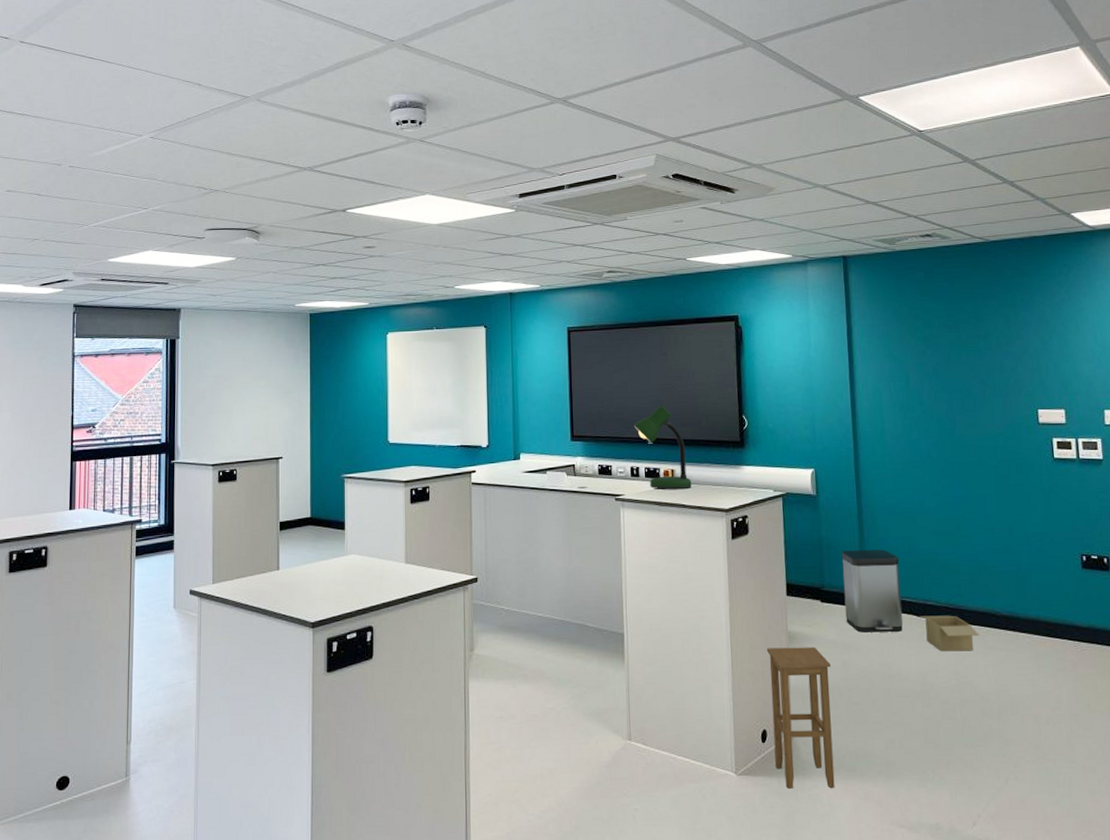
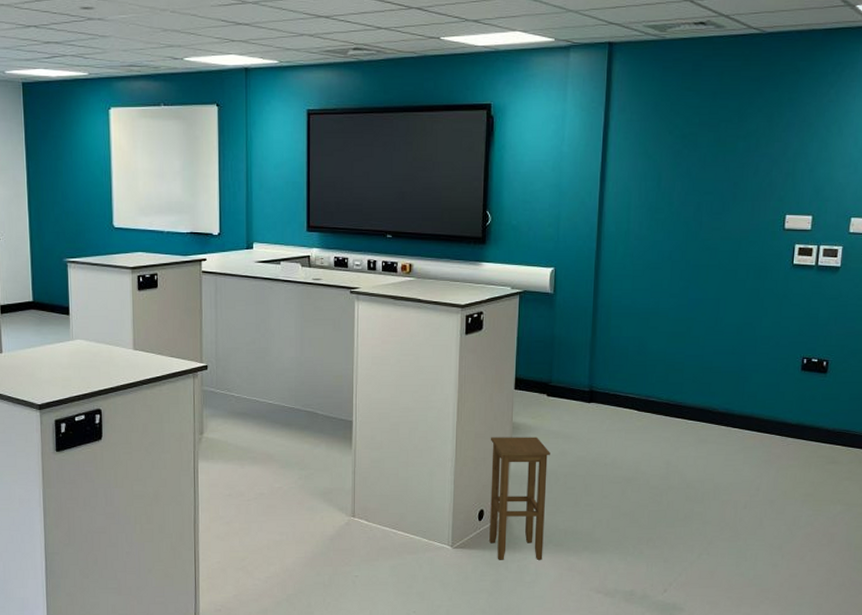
desk lamp: present [633,406,692,489] -> none [373,198,429,283]
pedal bin: present [841,549,903,633] -> none [569,348,627,425]
cardboard box: present [920,615,979,652] -> none [641,410,694,444]

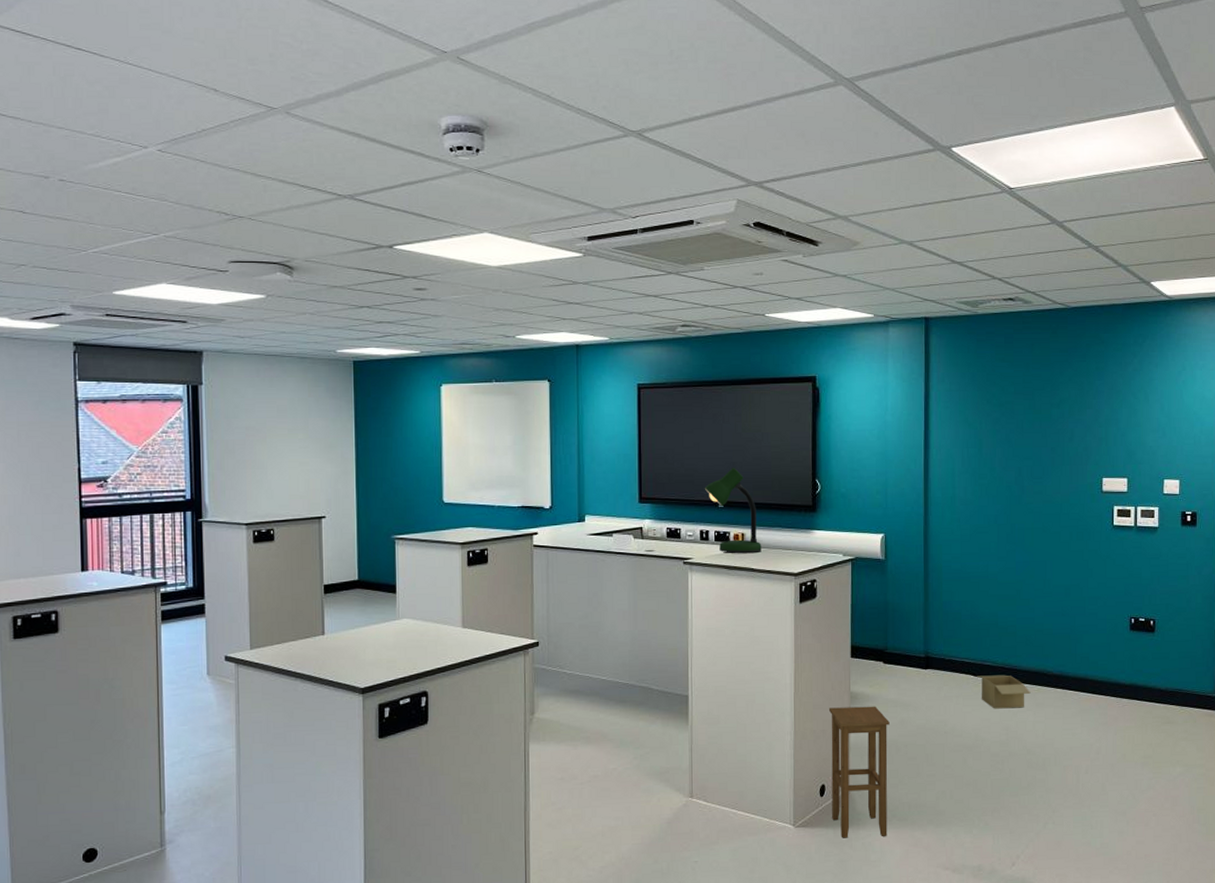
desk lamp: none [373,198,429,283] -> present [704,468,762,553]
cardboard box: none [641,410,694,444] -> present [977,674,1031,709]

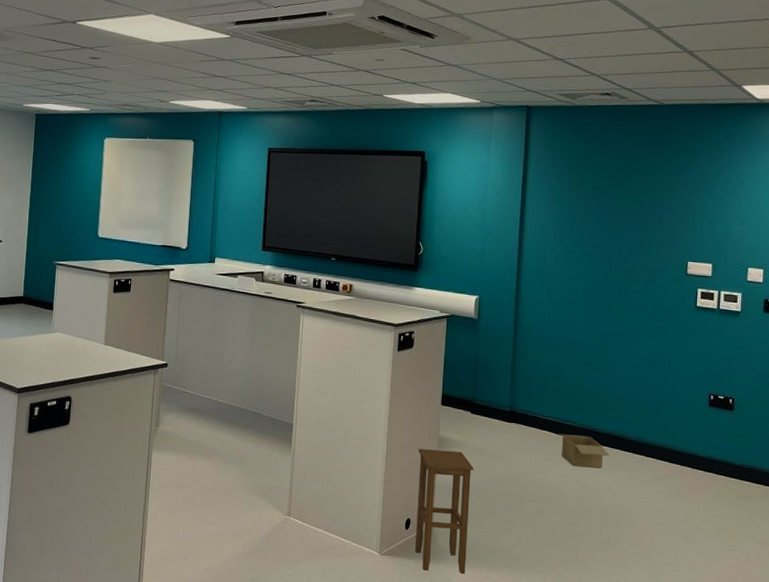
desk lamp: present [704,468,762,553] -> none [319,226,367,303]

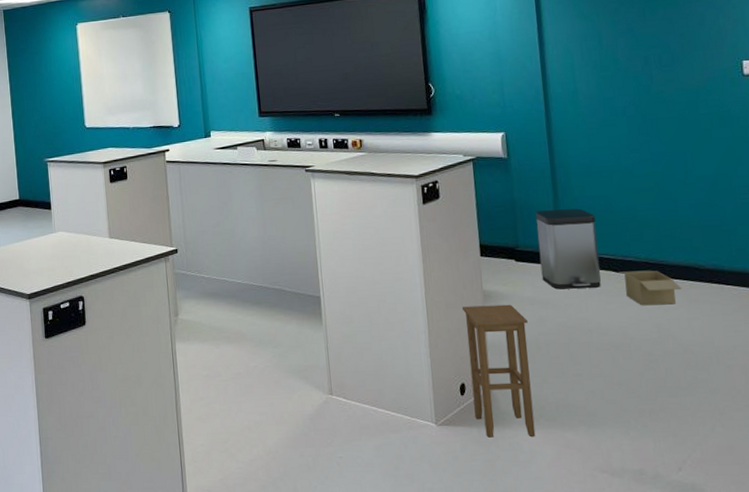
pedal bin: none [492,370,545,446] -> present [535,208,602,290]

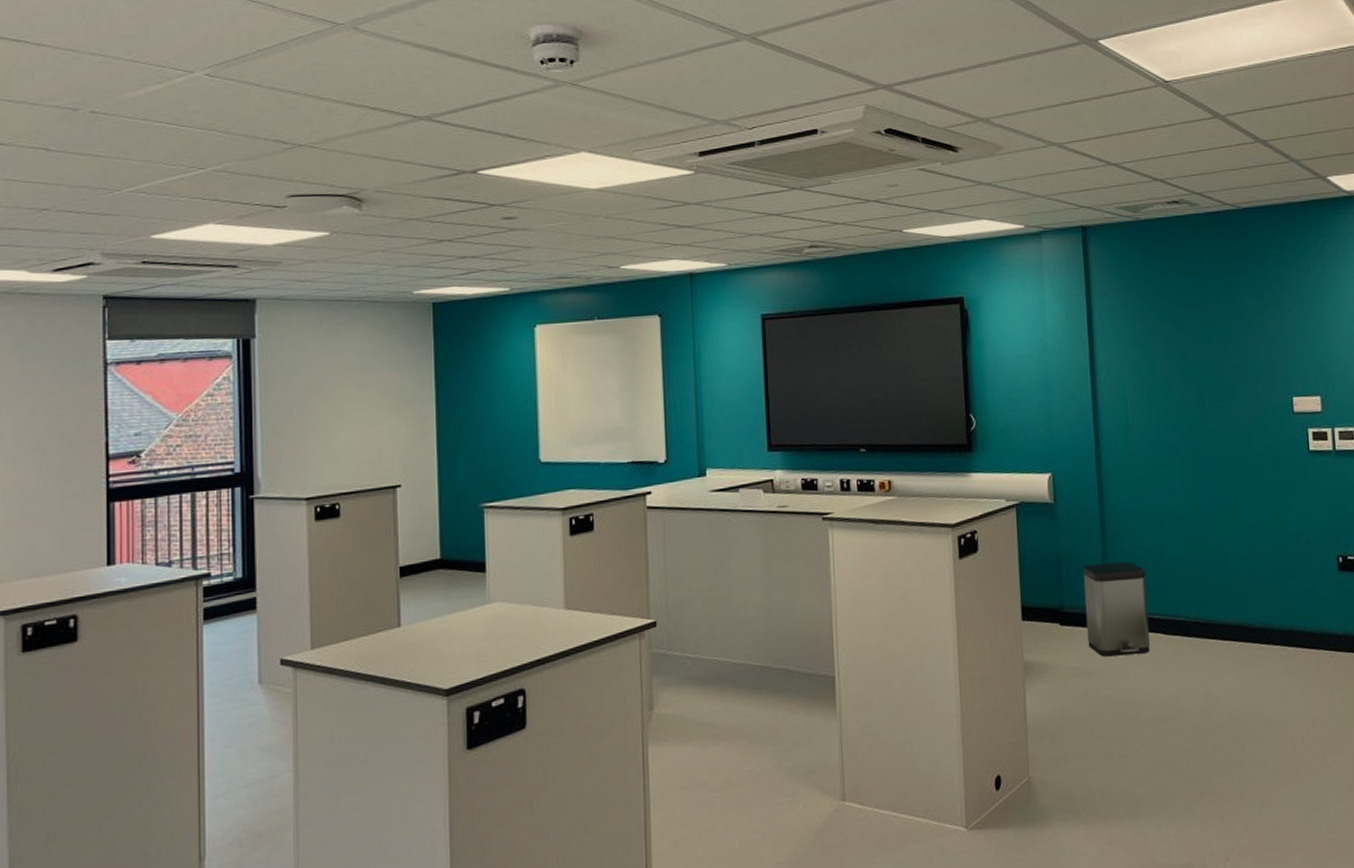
stool: present [461,304,536,438] -> none [999,676,1078,840]
cardboard box: present [619,270,682,306] -> none [1169,631,1232,673]

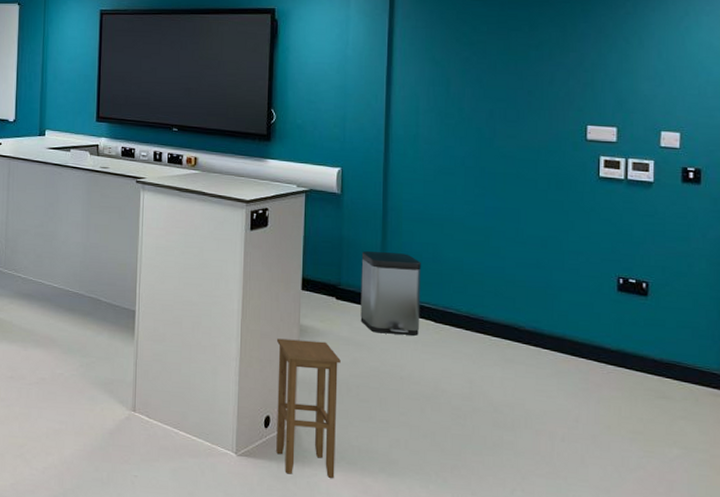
stool: none [999,676,1078,840] -> present [276,338,341,478]

